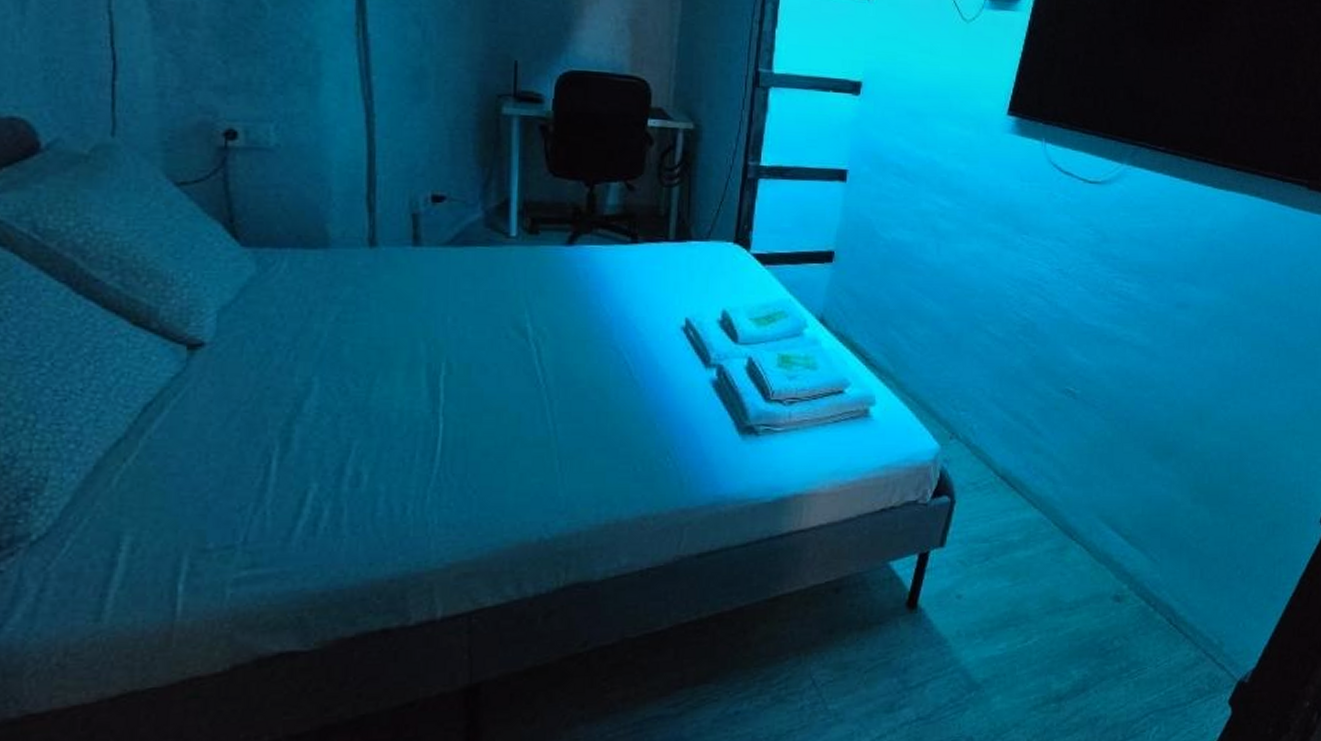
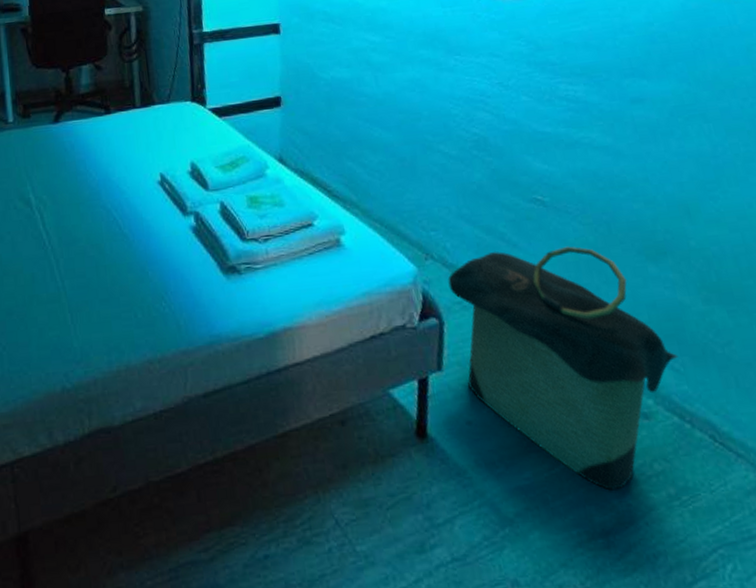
laundry hamper: none [966,436,1159,663] -> present [447,246,679,491]

